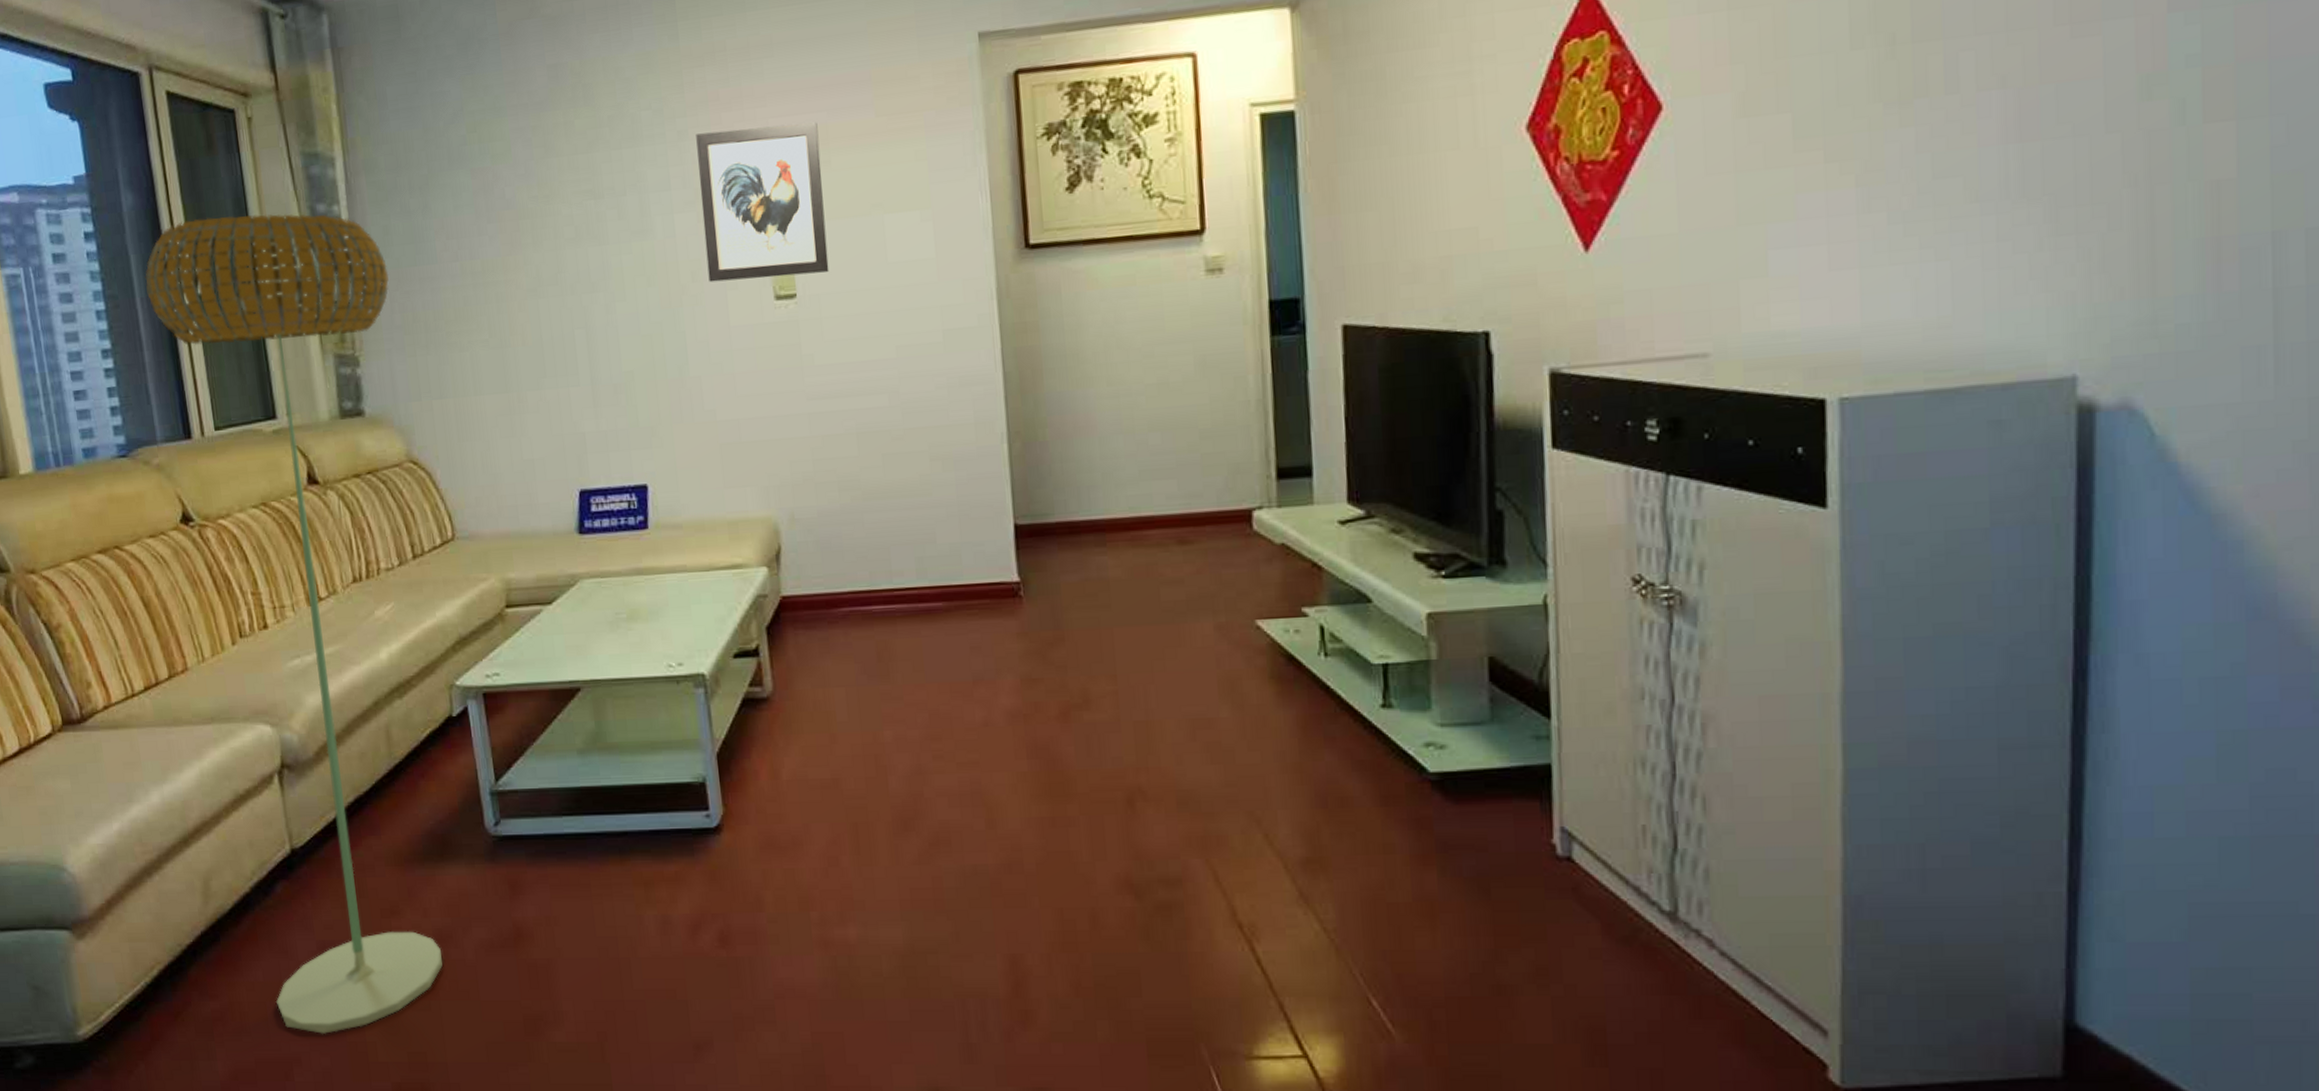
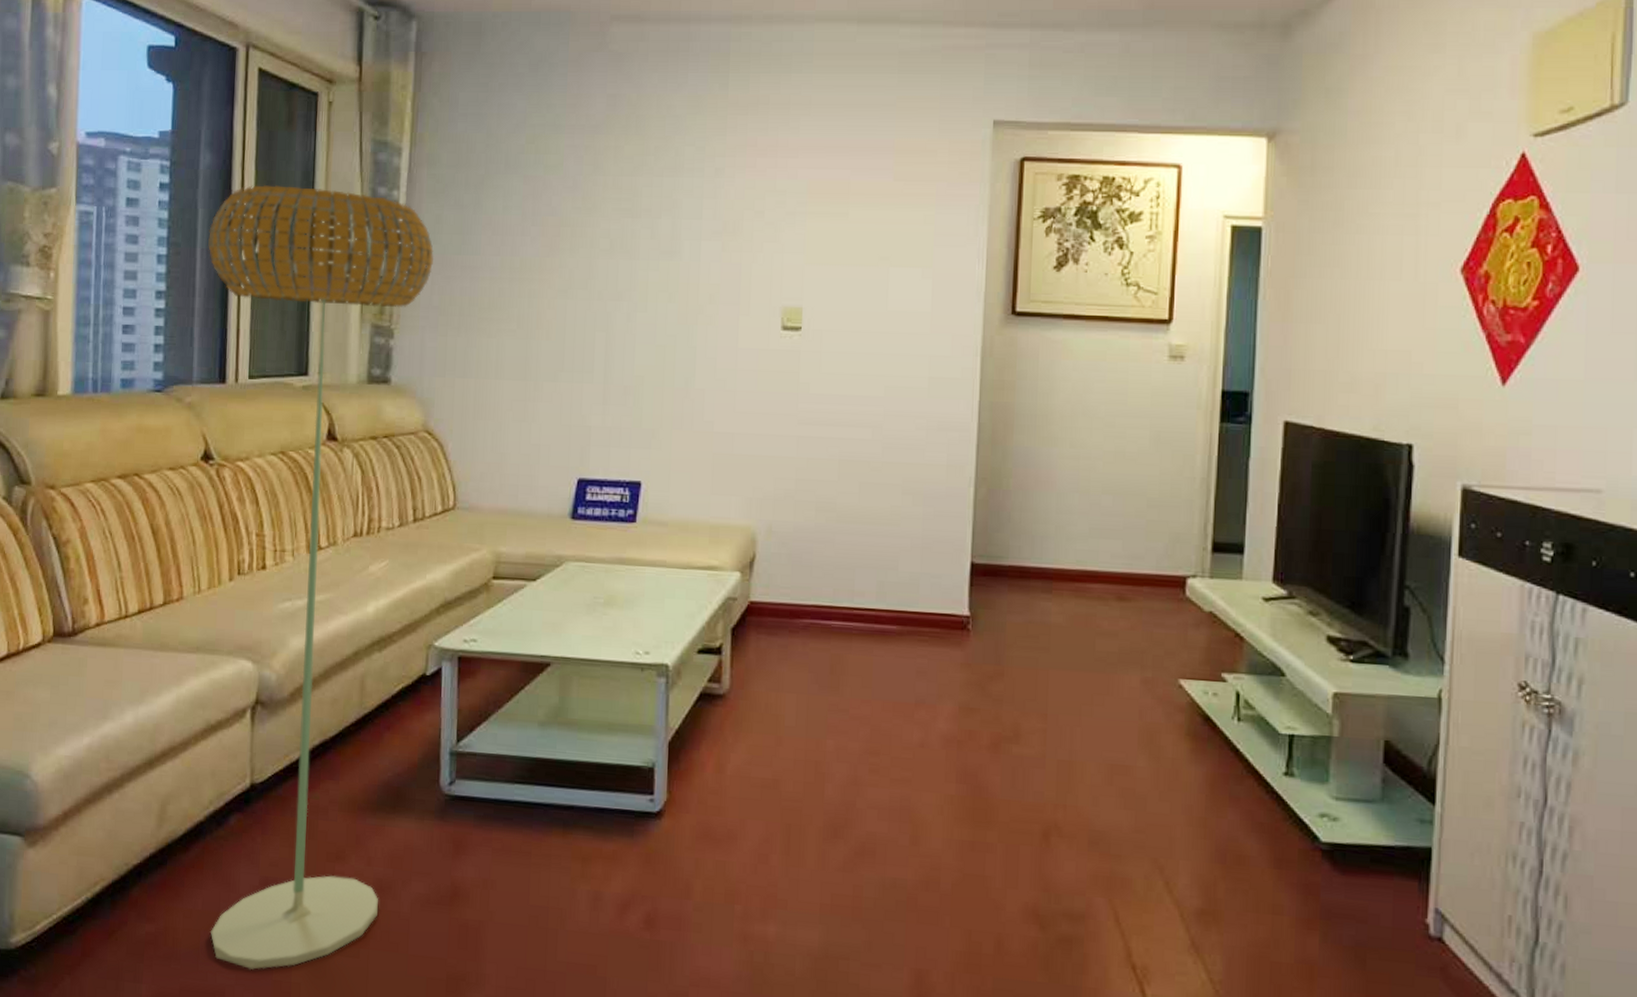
wall art: present [696,122,829,283] -> none [724,173,841,311]

